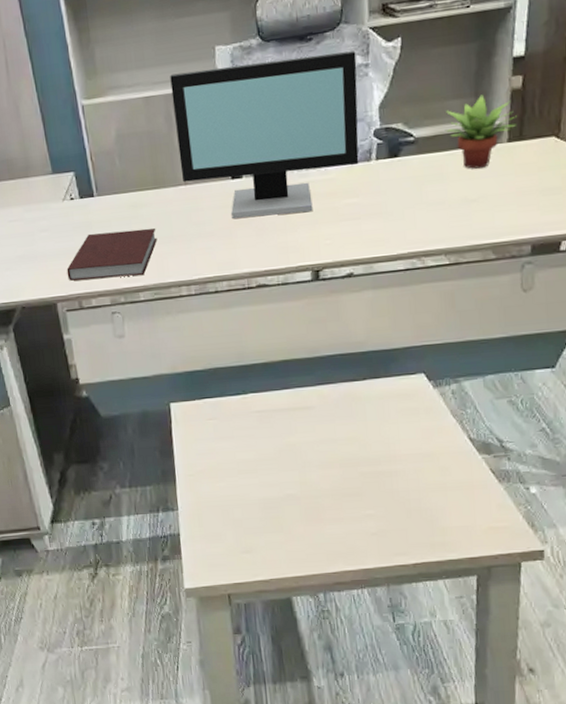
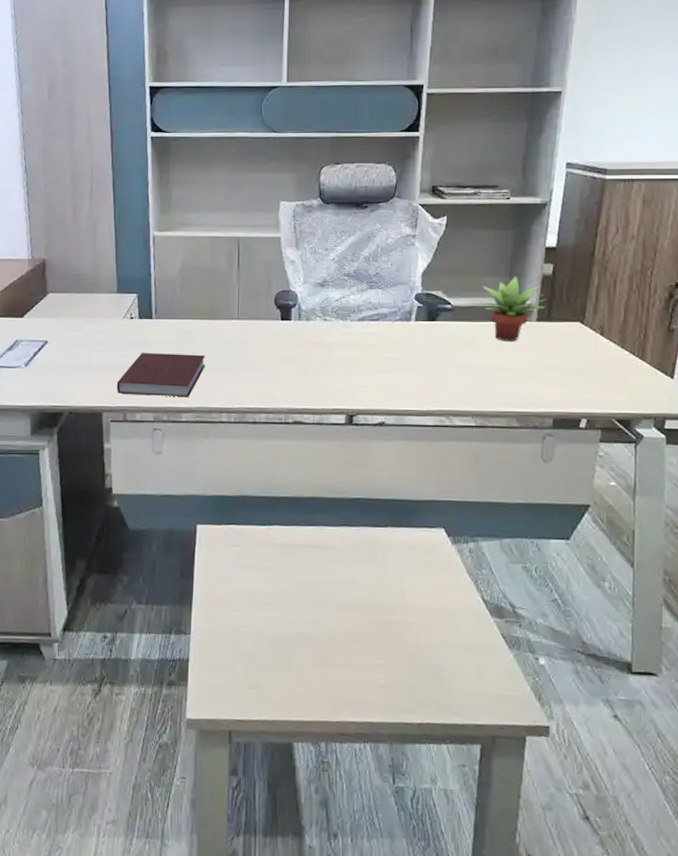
computer monitor: present [170,51,359,218] -> none [235,220,405,360]

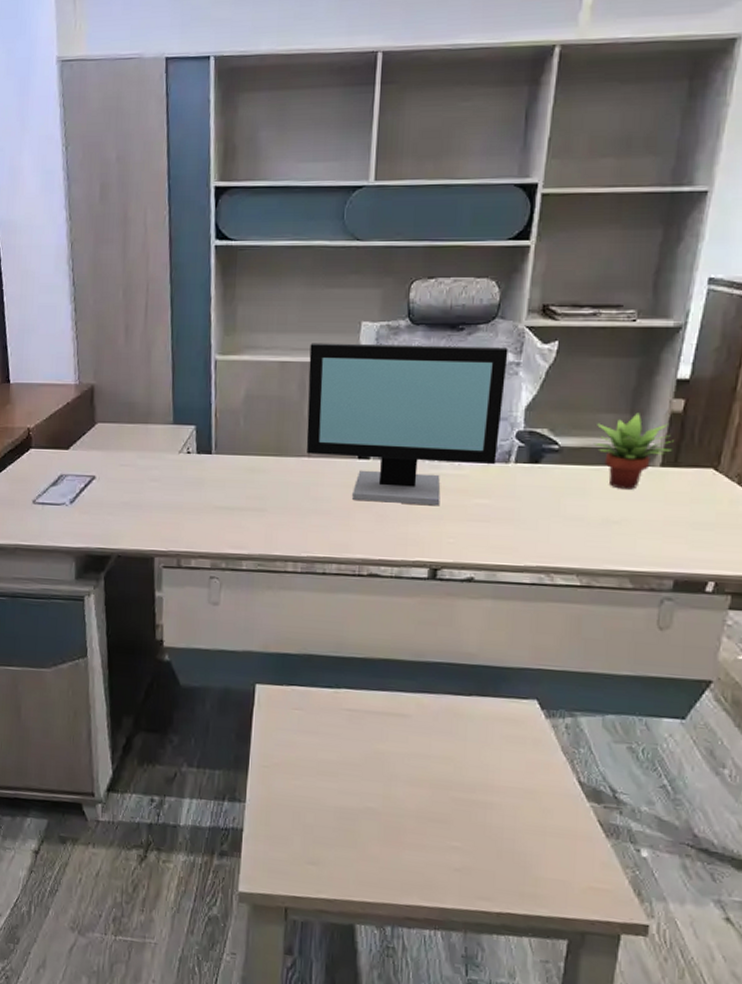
notebook: present [116,352,206,397] -> none [170,491,271,542]
computer monitor: none [235,220,405,360] -> present [306,343,508,506]

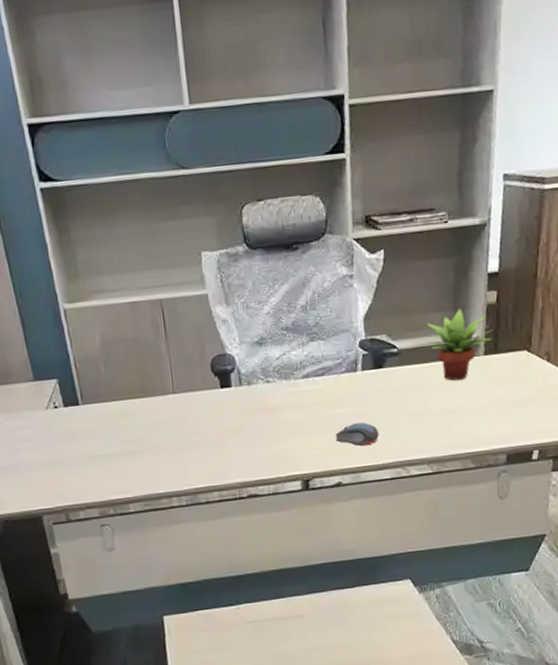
computer monitor: present [306,343,508,506] -> none [156,261,346,428]
computer mouse: none [475,516,524,543] -> present [336,422,379,446]

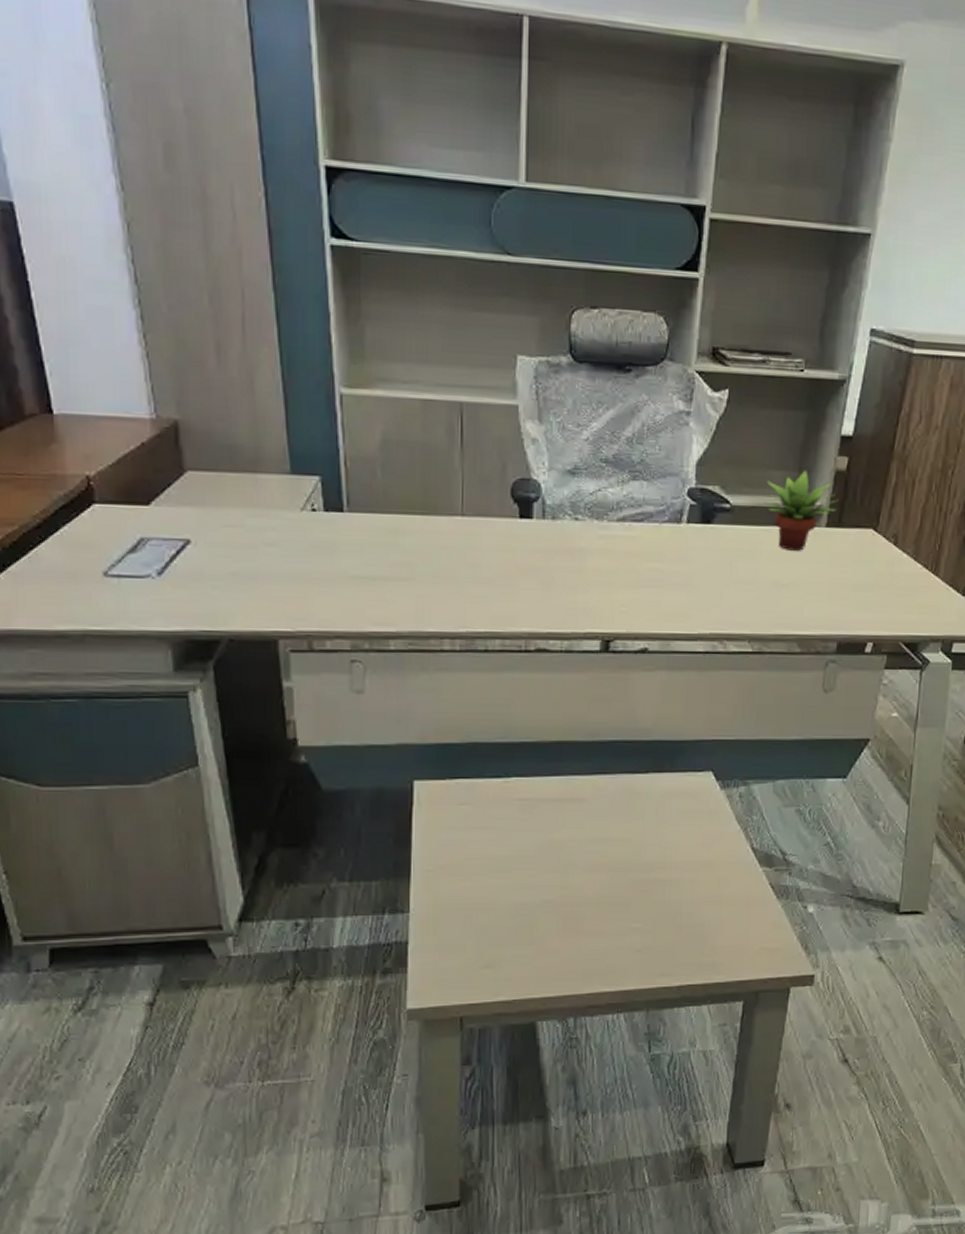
computer mouse: present [336,422,379,446] -> none [648,581,697,609]

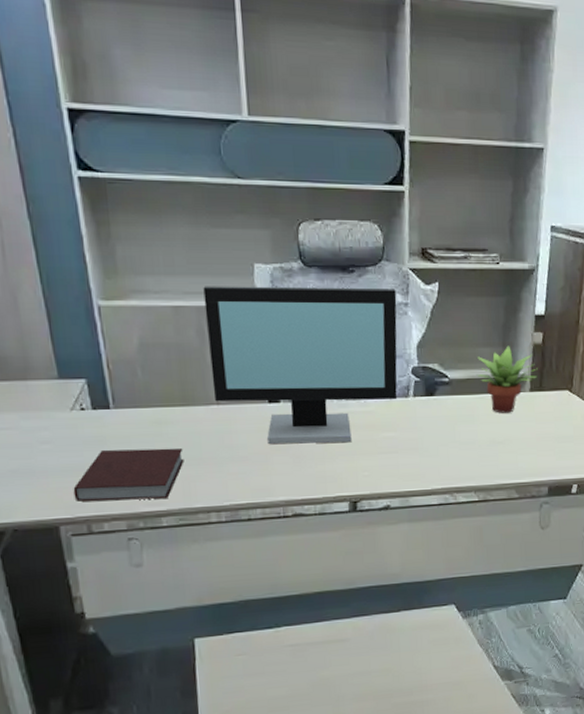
notebook: none [296,557,420,618] -> present [73,448,184,502]
computer monitor: none [457,378,678,571] -> present [203,286,398,444]

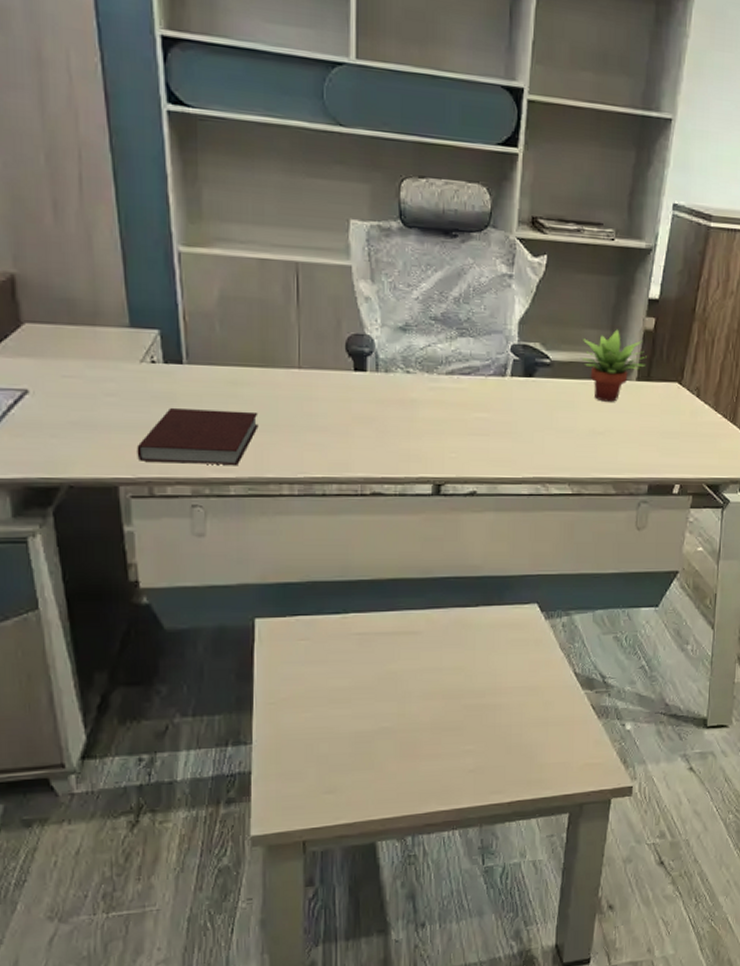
computer monitor: present [203,286,398,444] -> none [293,239,501,421]

